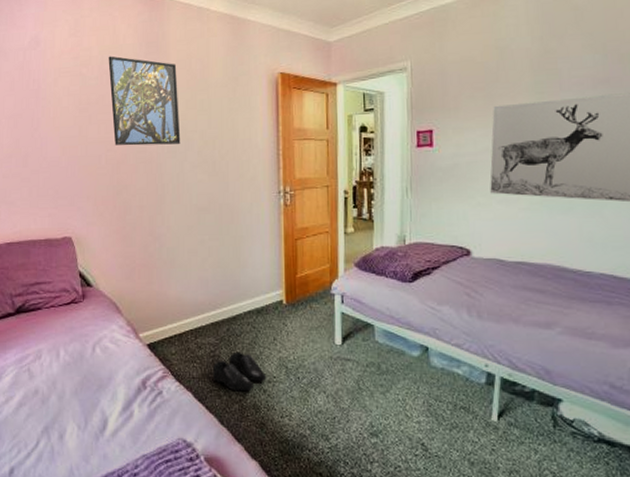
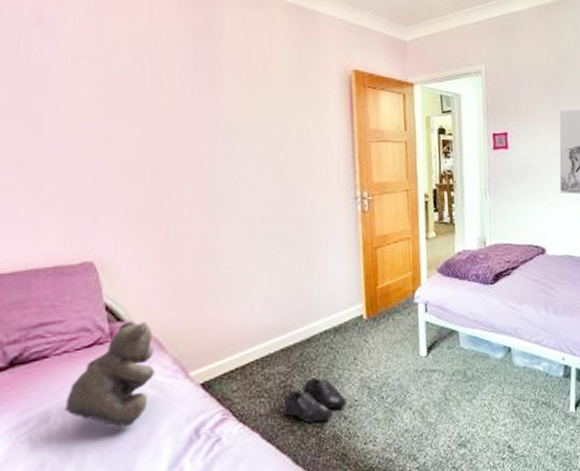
teddy bear: none [51,286,114,372] -> present [64,320,155,428]
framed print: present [108,56,181,146] -> none [143,41,239,148]

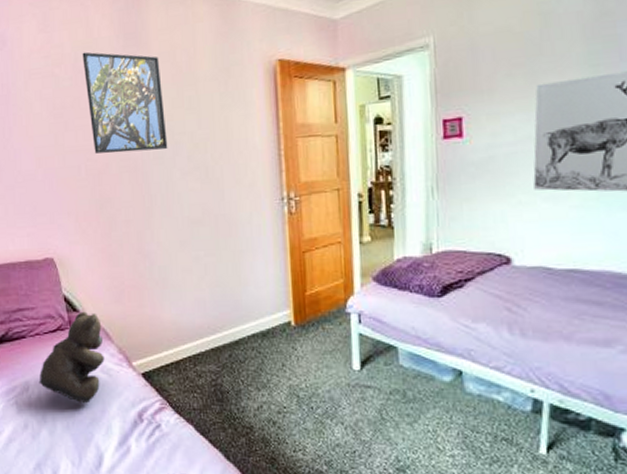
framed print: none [143,41,239,148] -> present [82,52,168,154]
shoe: present [284,377,348,423] -> none [215,379,276,422]

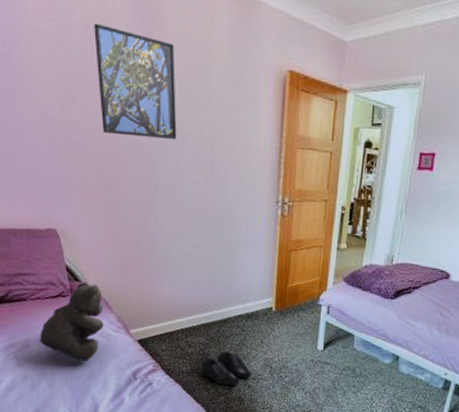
shoe: none [215,379,276,422] -> present [202,351,252,386]

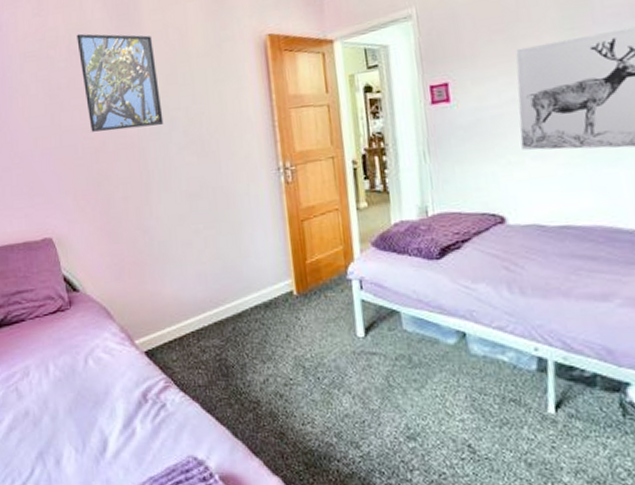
teddy bear: present [39,281,104,362] -> none [39,290,106,387]
shoe: present [202,351,252,386] -> none [220,352,283,397]

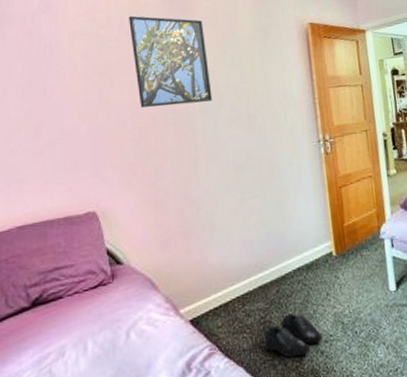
shoe: none [220,352,283,397] -> present [265,313,324,357]

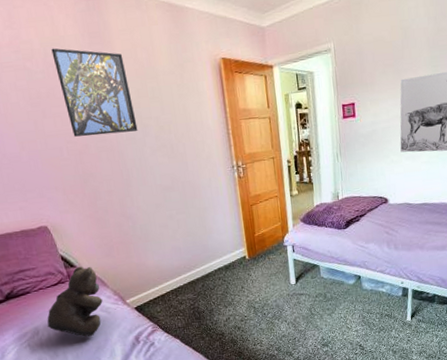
teddy bear: none [77,263,150,362] -> present [47,266,103,337]
shoe: present [265,313,324,357] -> none [194,301,240,332]

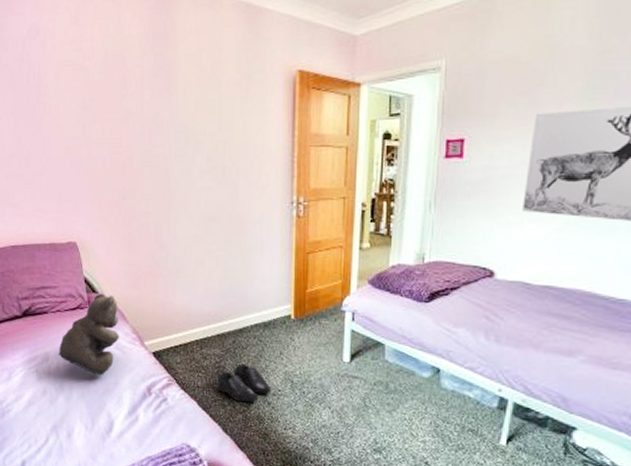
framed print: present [51,48,138,137] -> none [112,48,189,148]
shoe: none [194,301,240,332] -> present [218,363,272,402]

